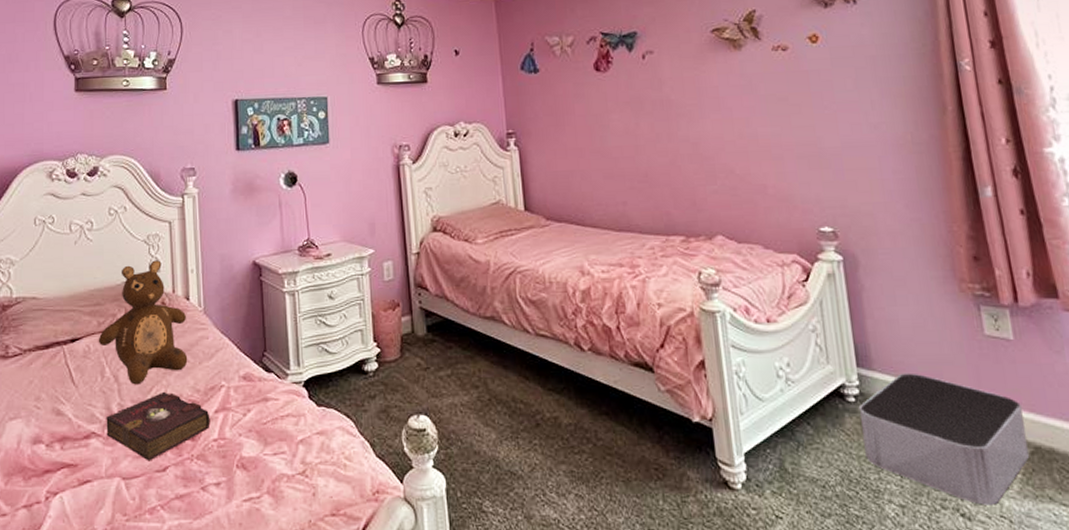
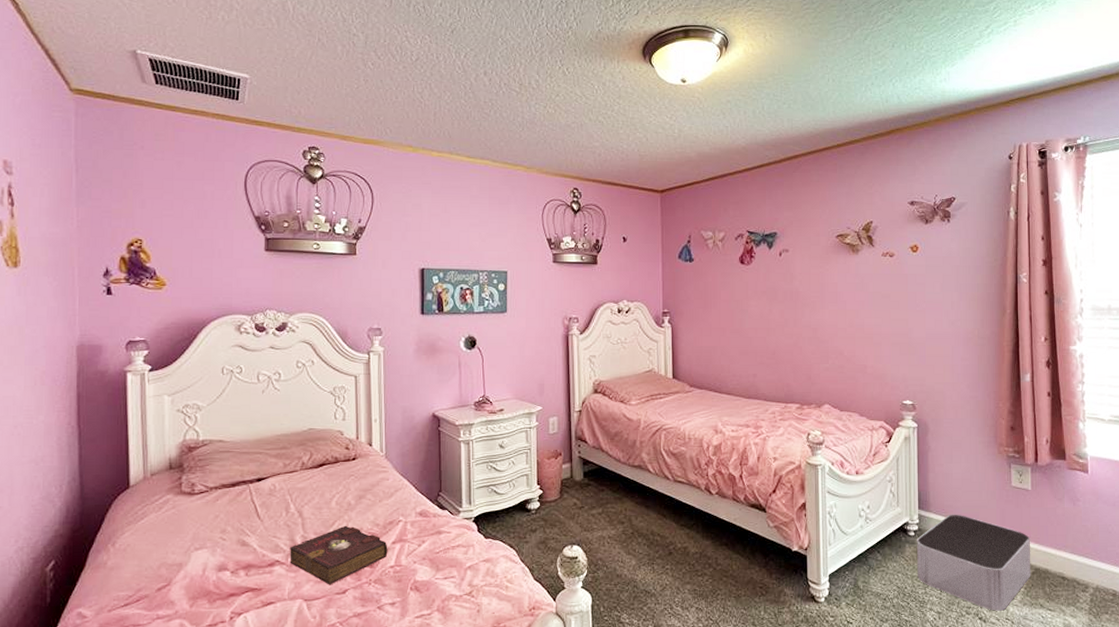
teddy bear: present [98,260,188,385] -> none [283,410,369,520]

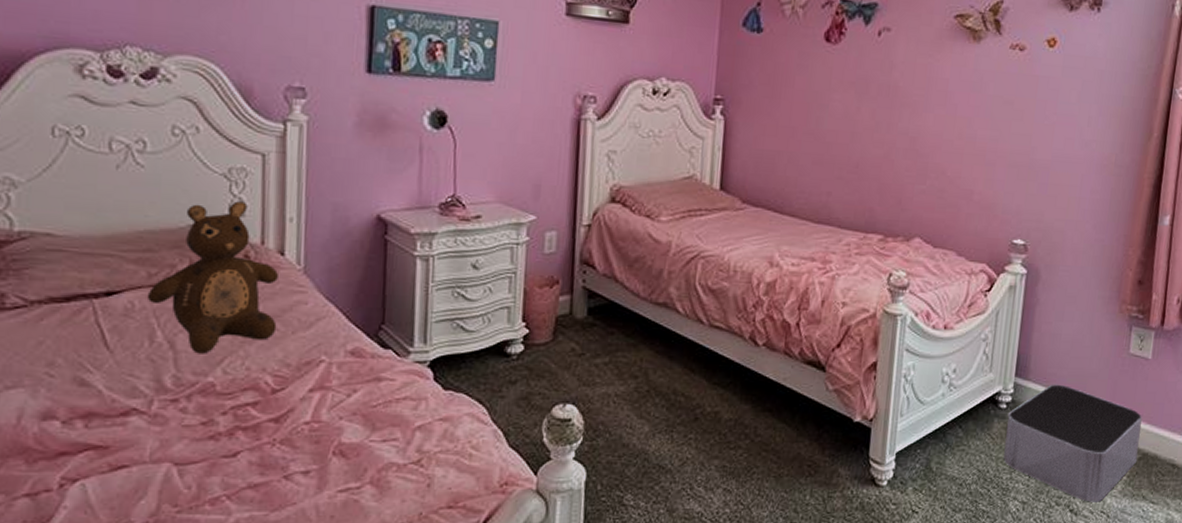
teddy bear: none [283,410,369,520] -> present [146,201,280,354]
book: present [290,525,388,585] -> none [153,363,303,445]

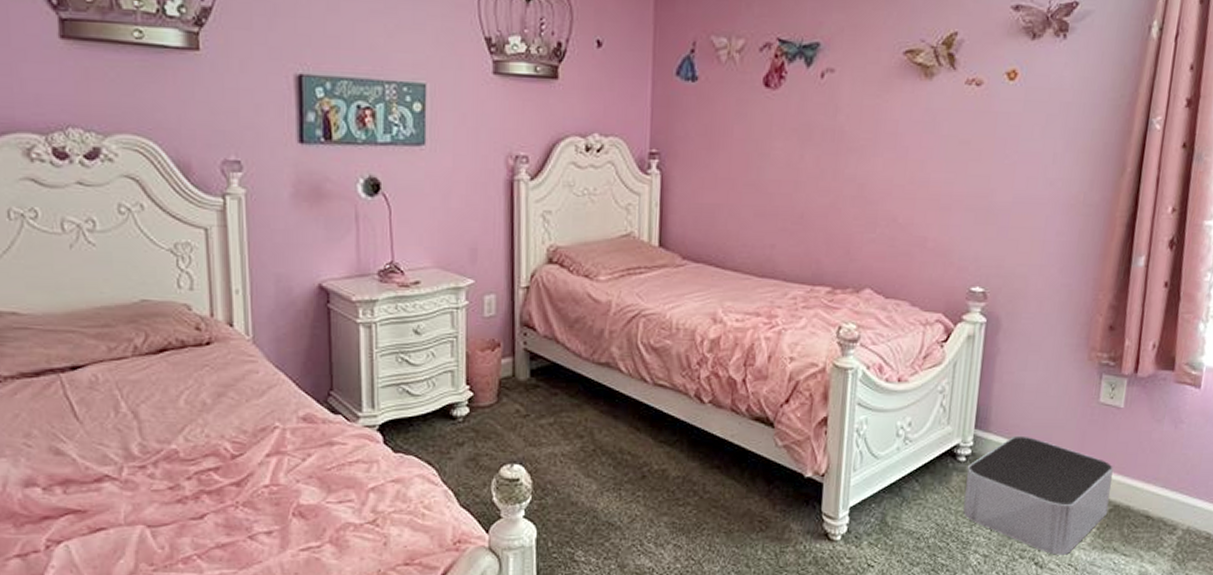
teddy bear: present [146,201,280,354] -> none [108,275,232,423]

